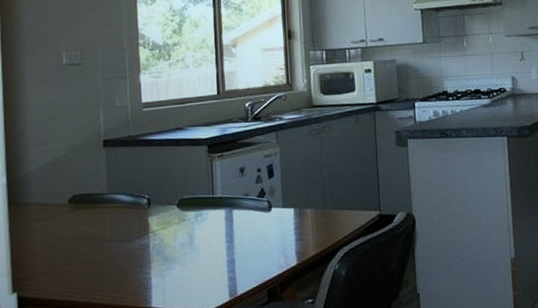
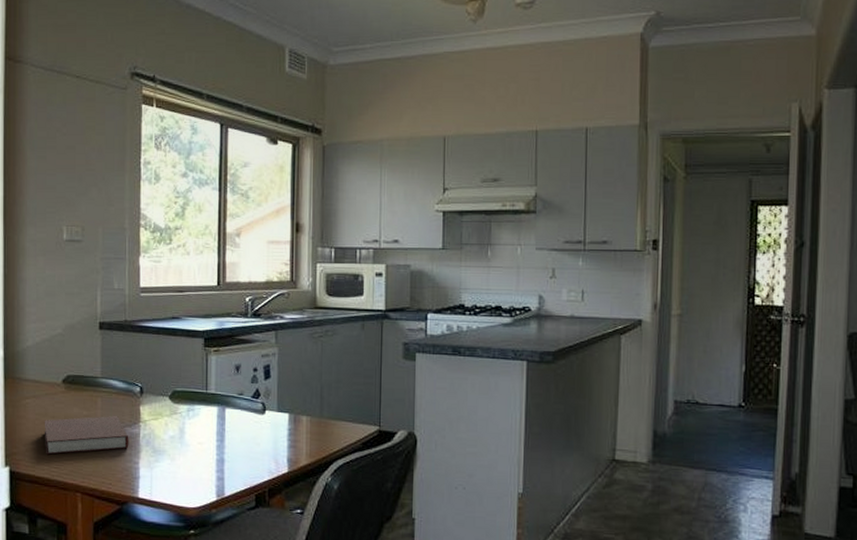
notebook: none [51,230,140,276] -> present [44,416,129,455]

